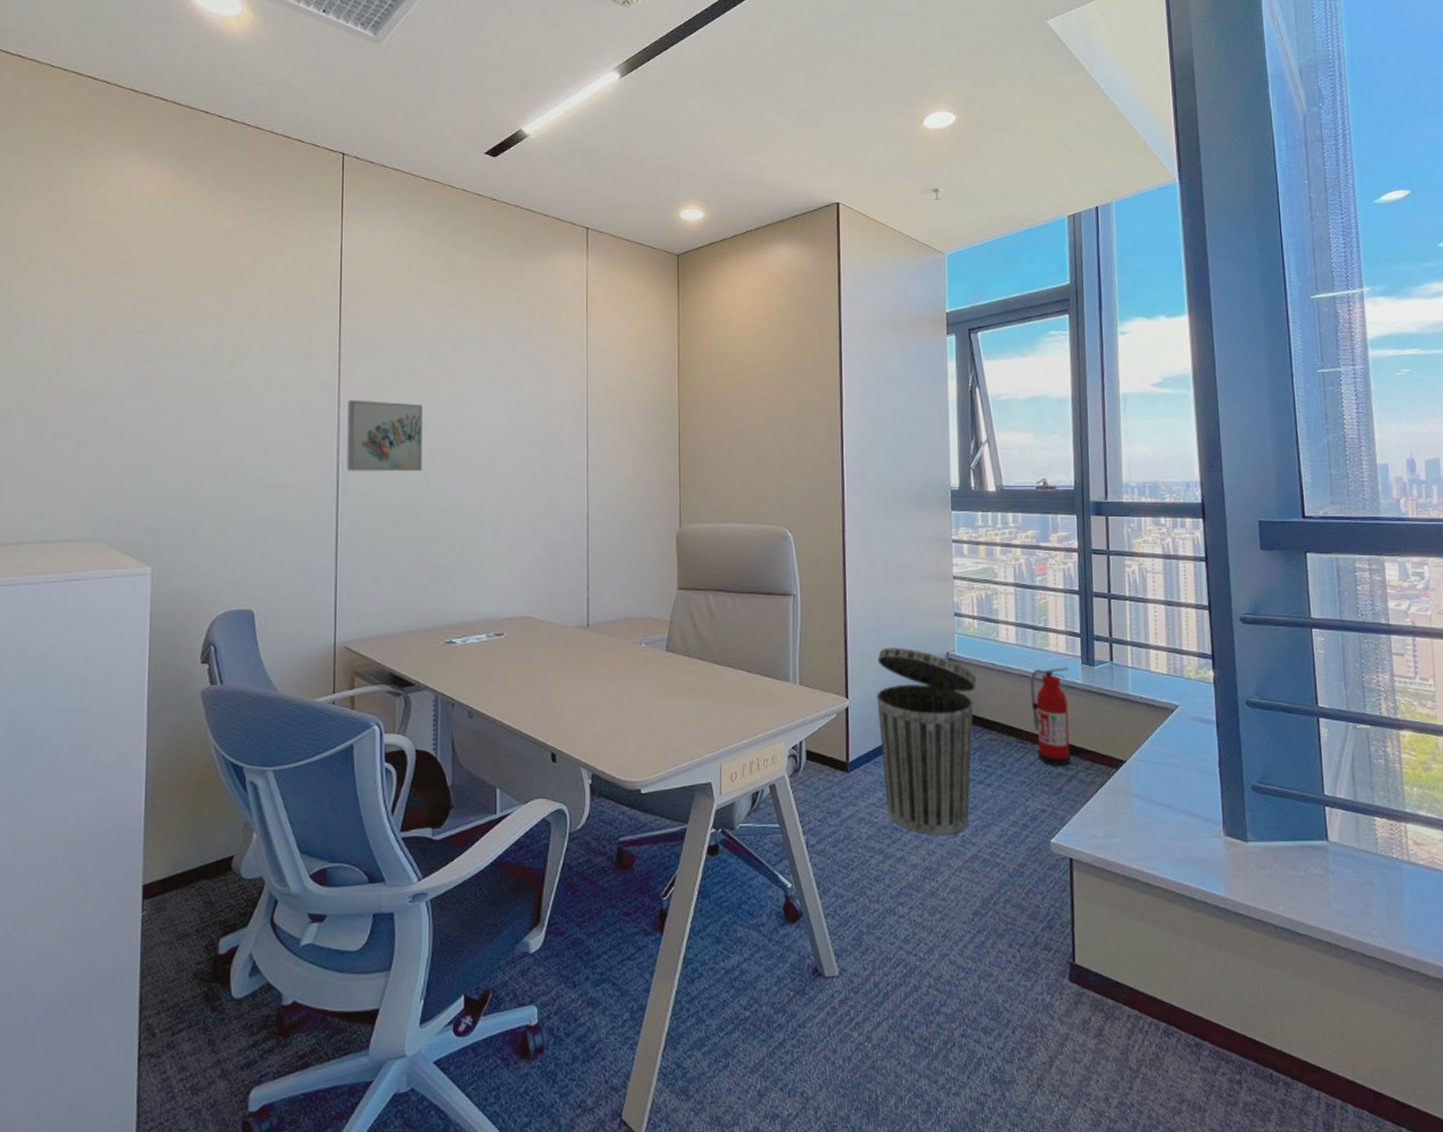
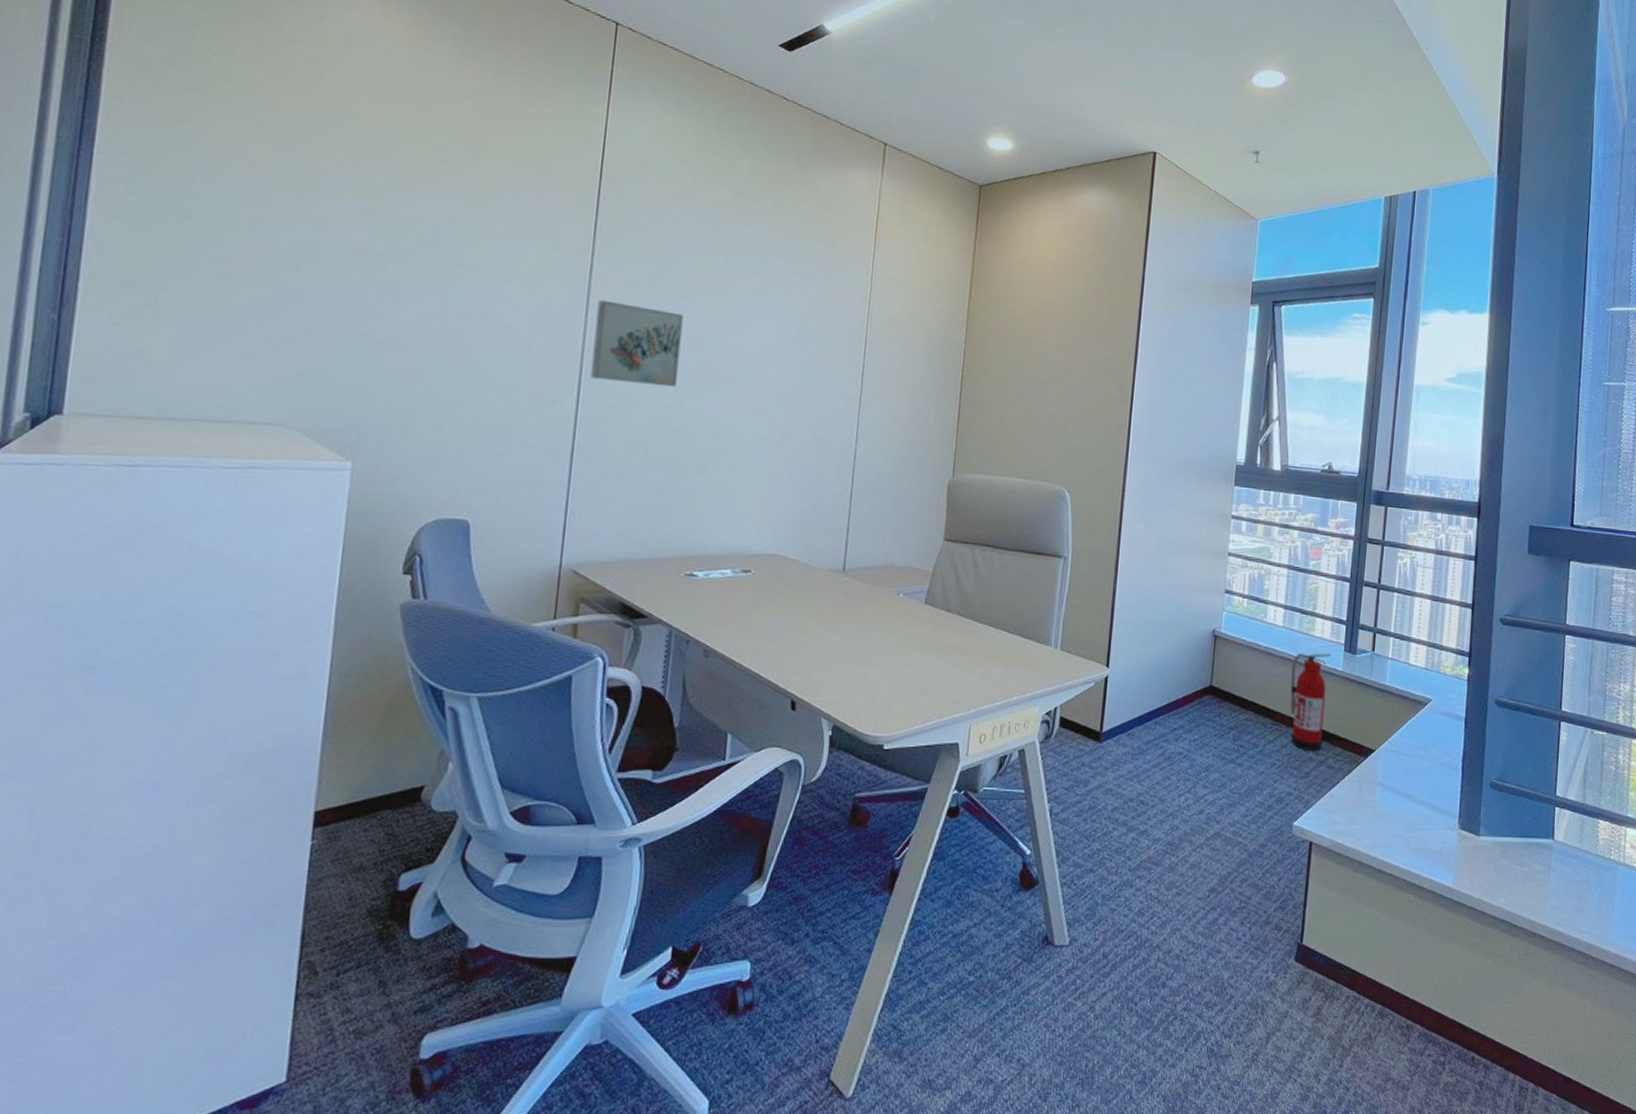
trash can: present [877,647,977,836] -> none [1135,619,1240,812]

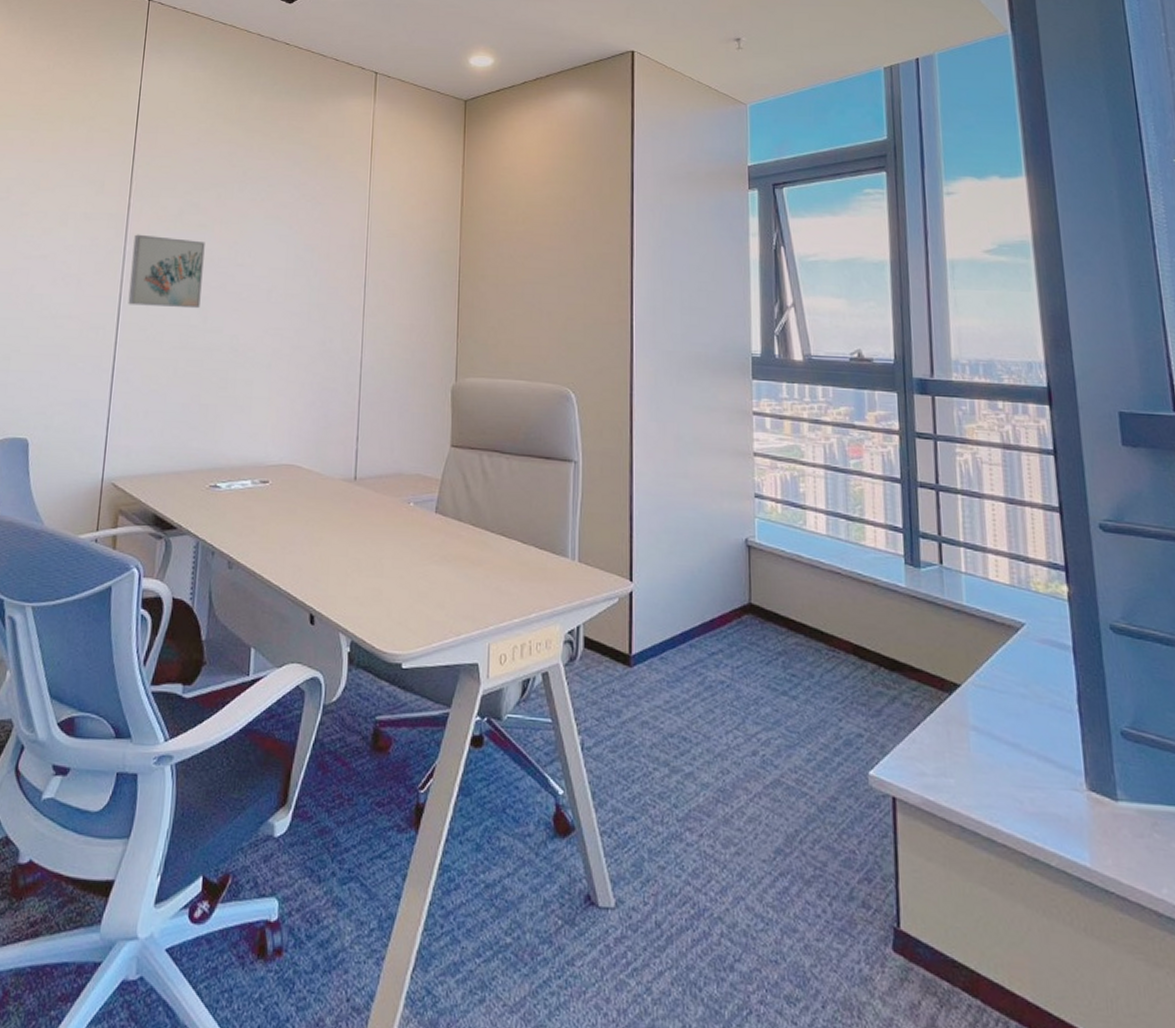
fire extinguisher: present [1289,653,1331,751] -> none [843,566,893,684]

